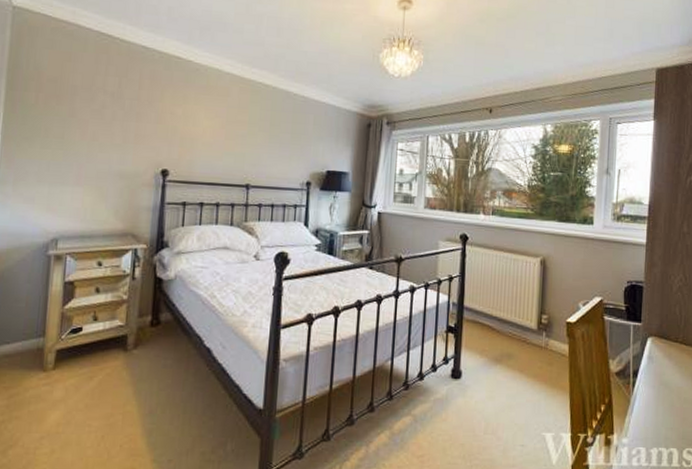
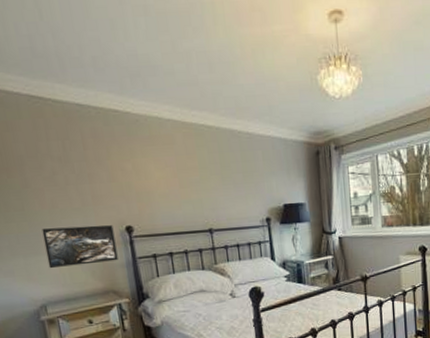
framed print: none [72,158,149,203] -> present [42,225,119,269]

